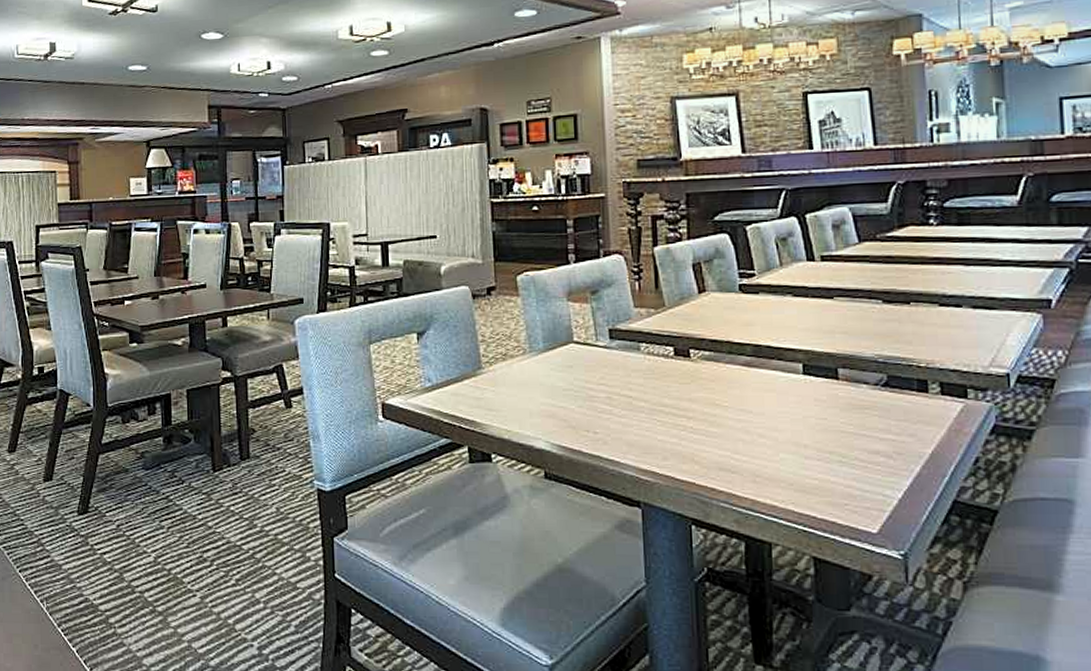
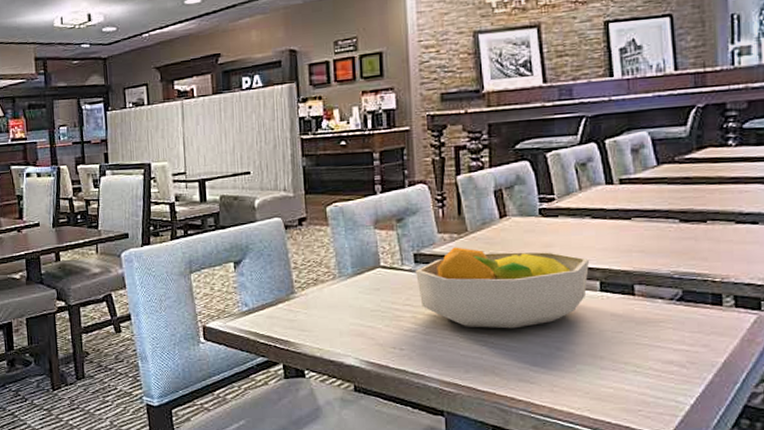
fruit bowl: none [610,323,792,413] -> present [415,247,590,329]

